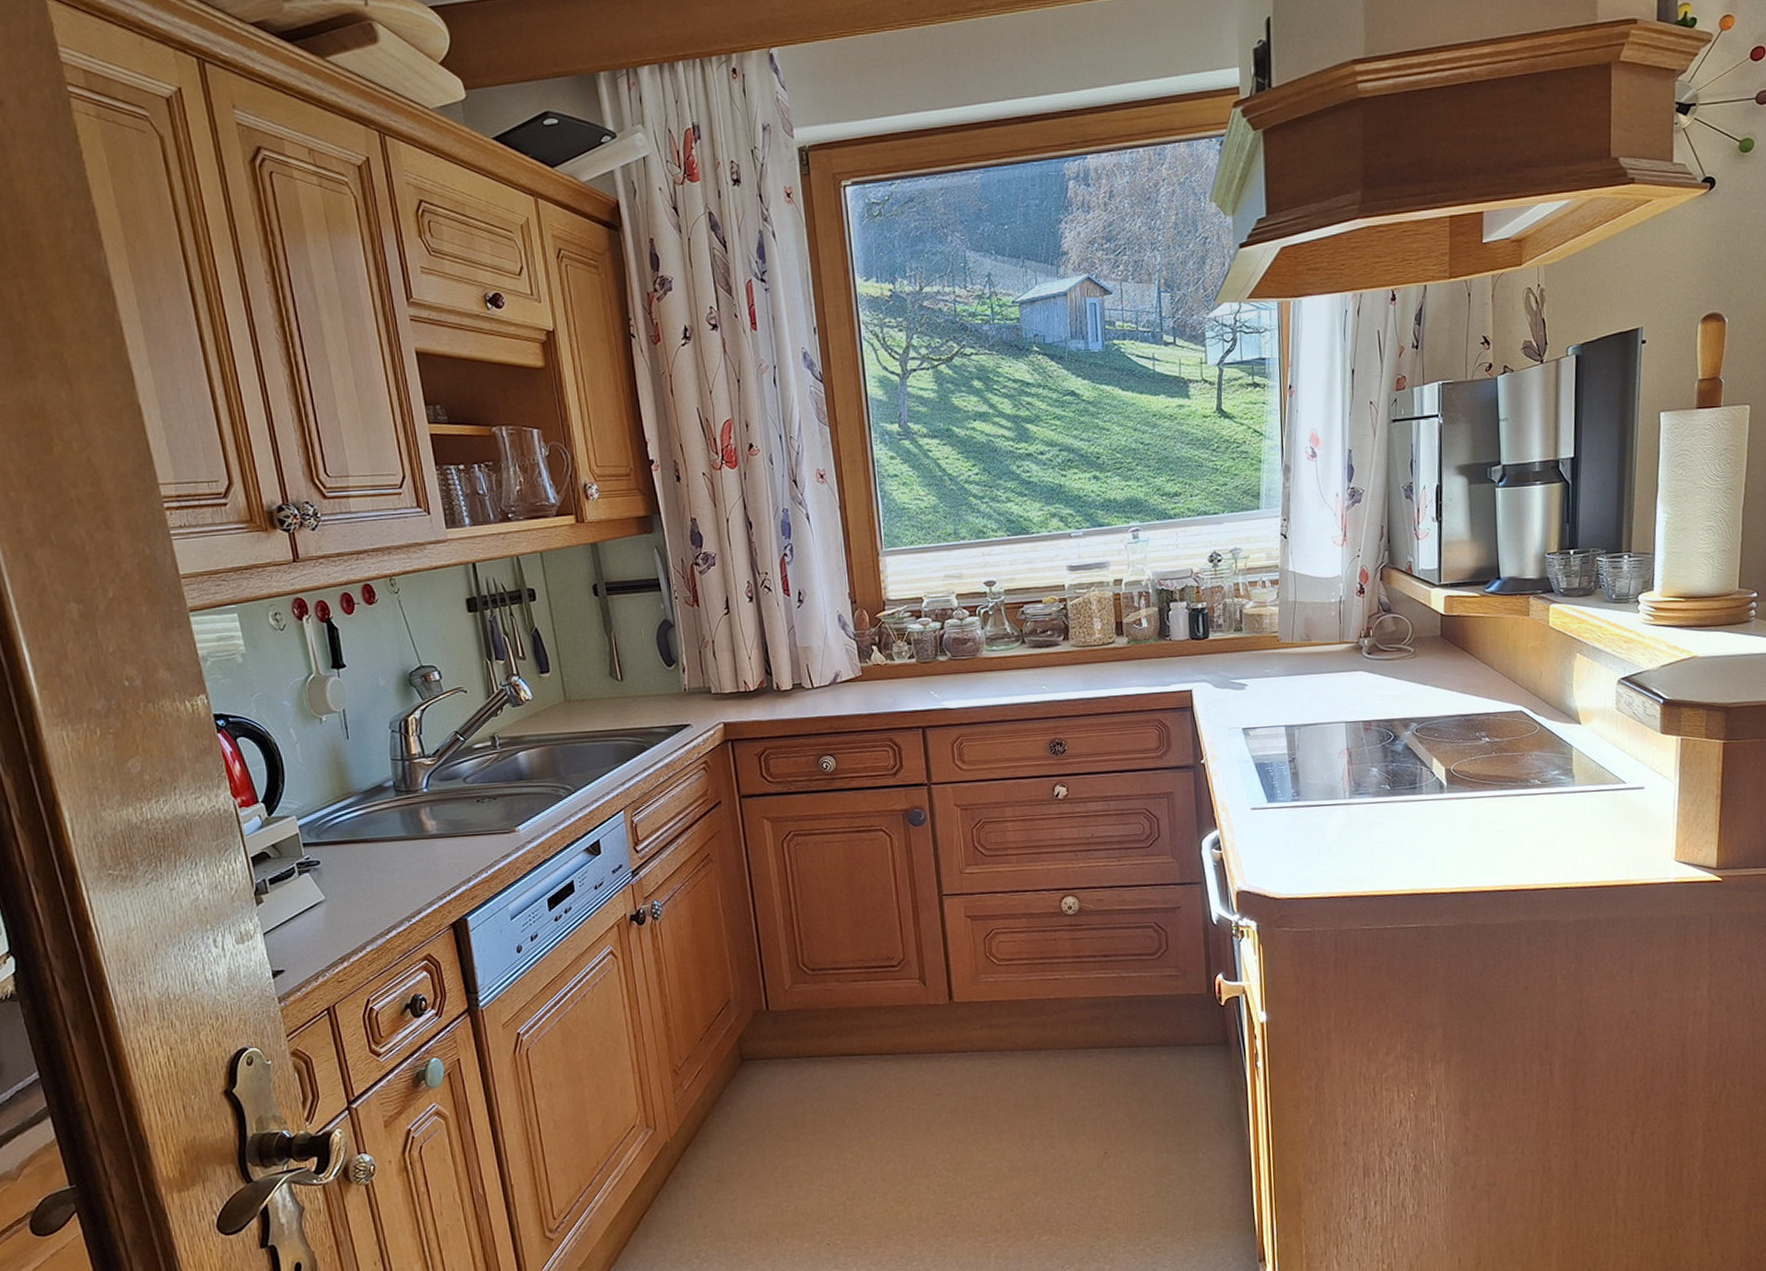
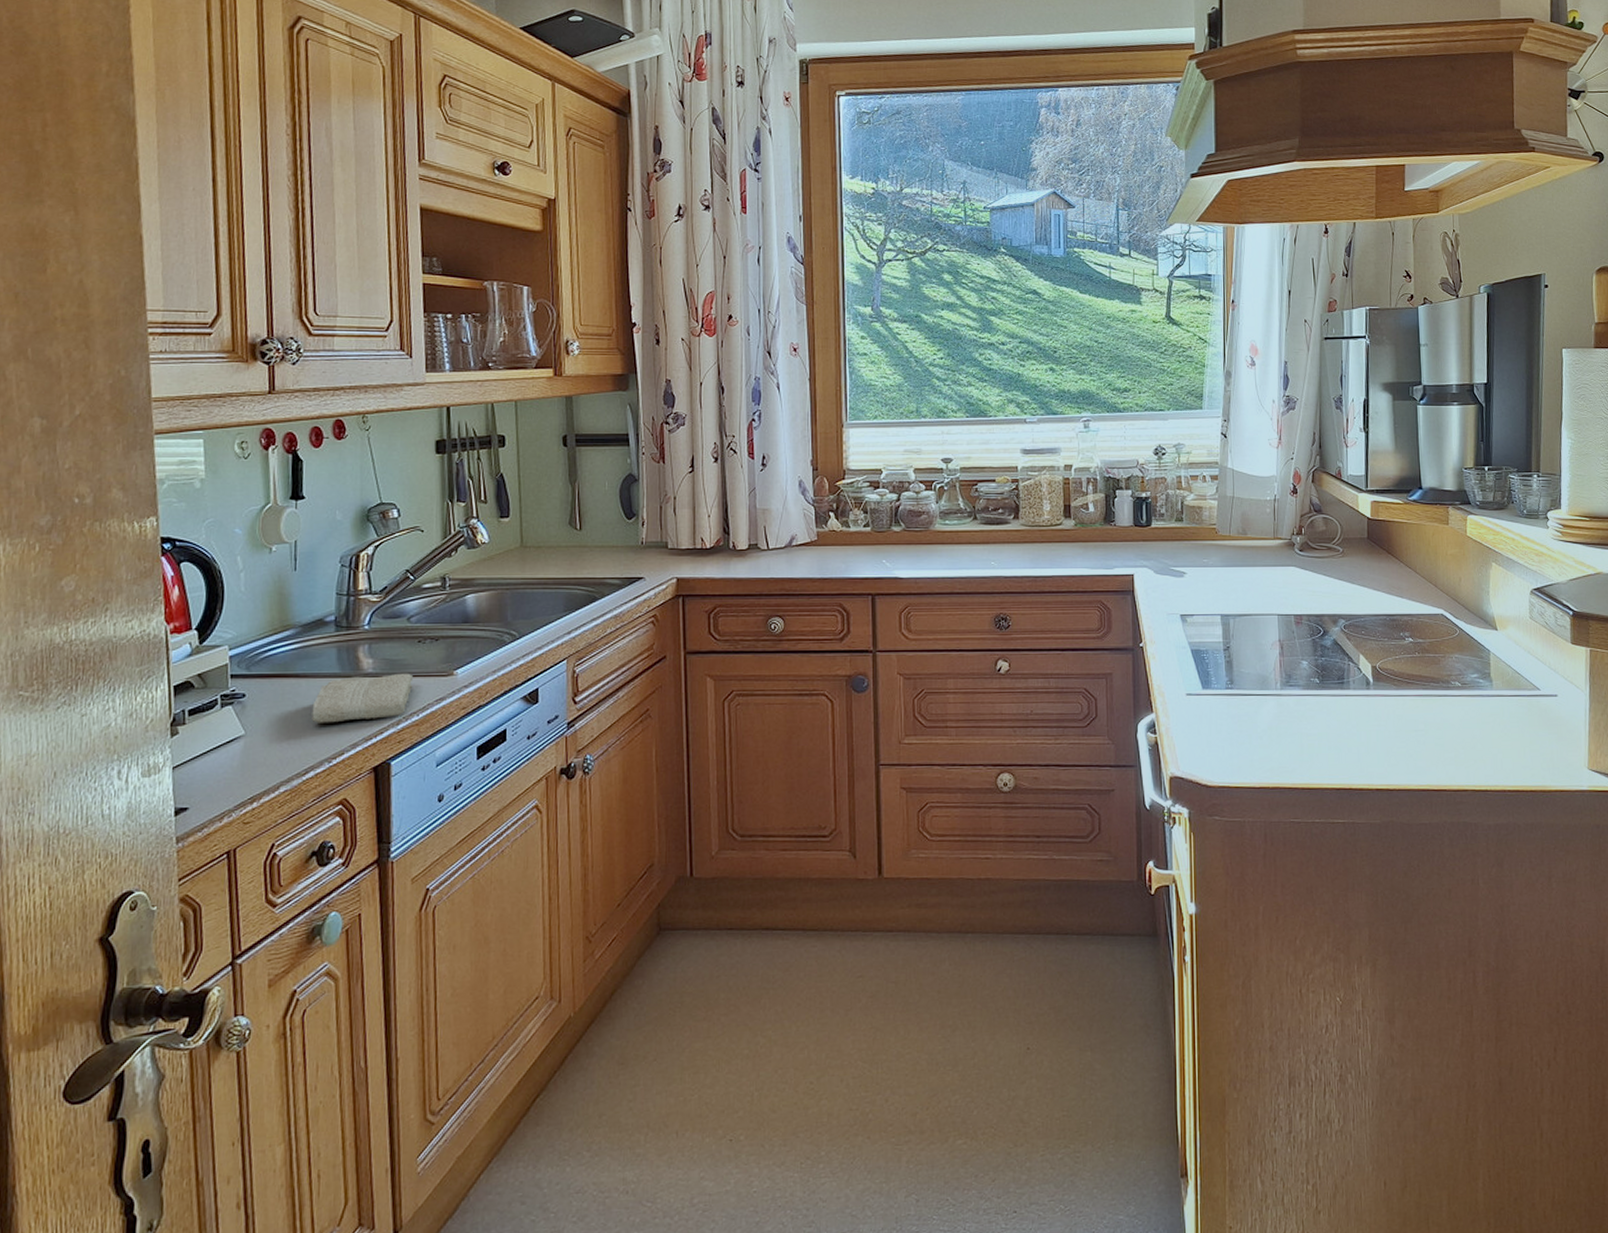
washcloth: none [385,832,478,885] -> present [312,673,414,723]

